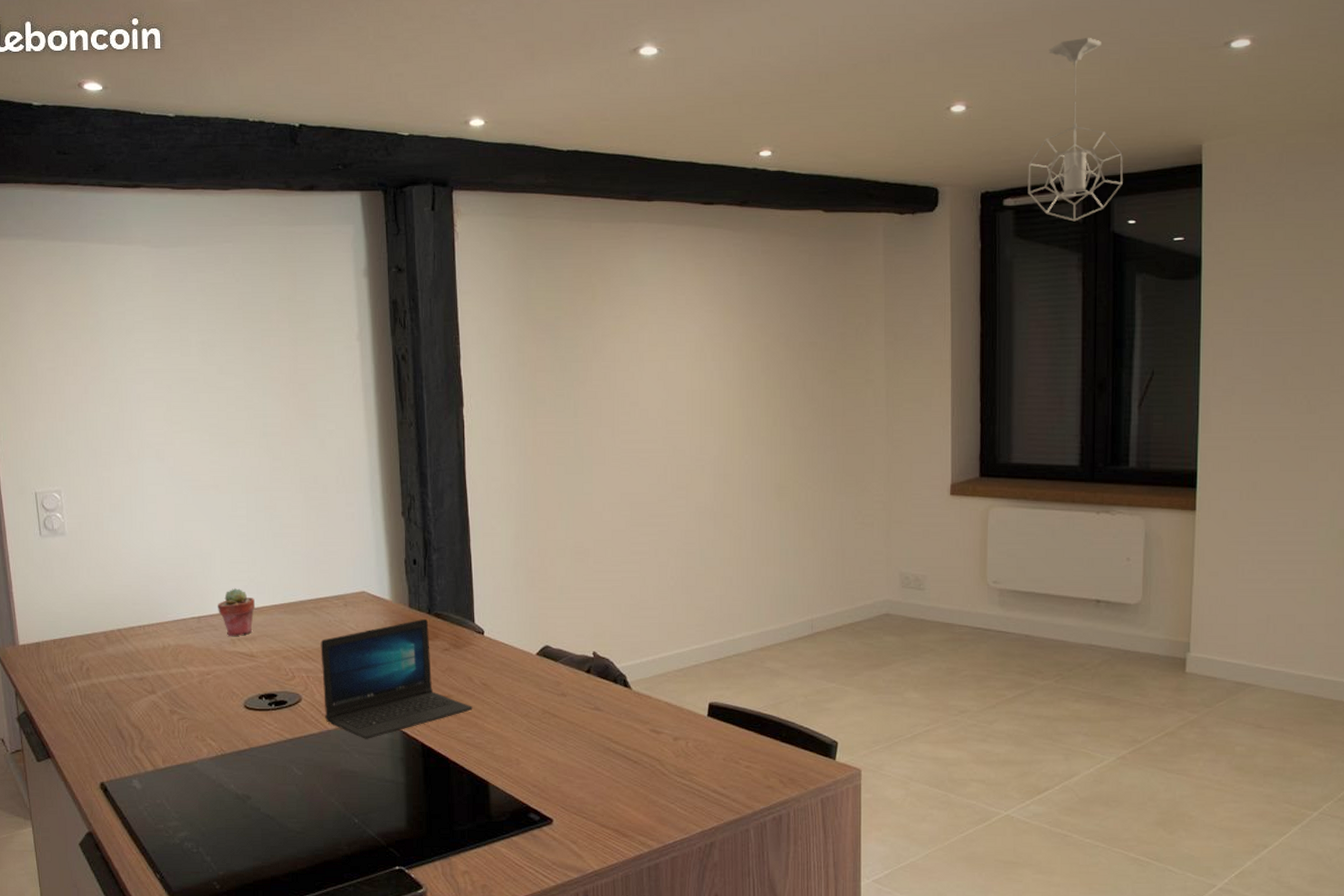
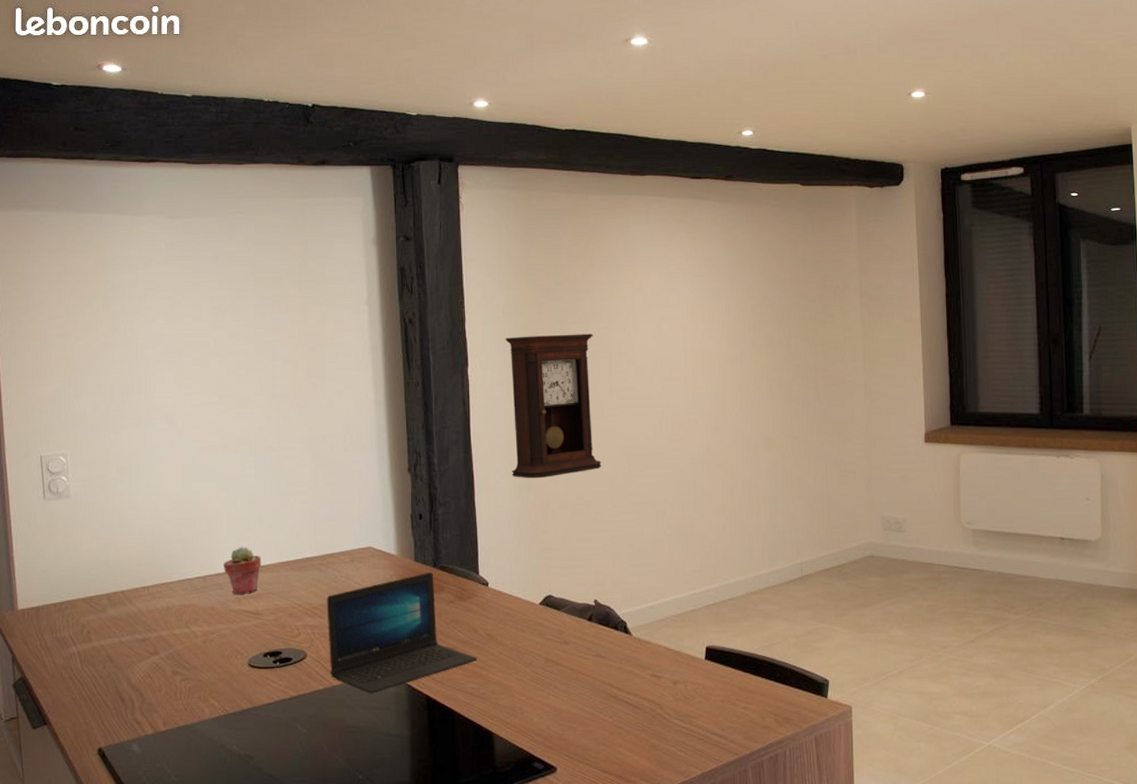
pendulum clock: none [502,373,602,525] -> present [505,334,602,479]
pendant light: present [1027,37,1123,222] -> none [981,34,1065,194]

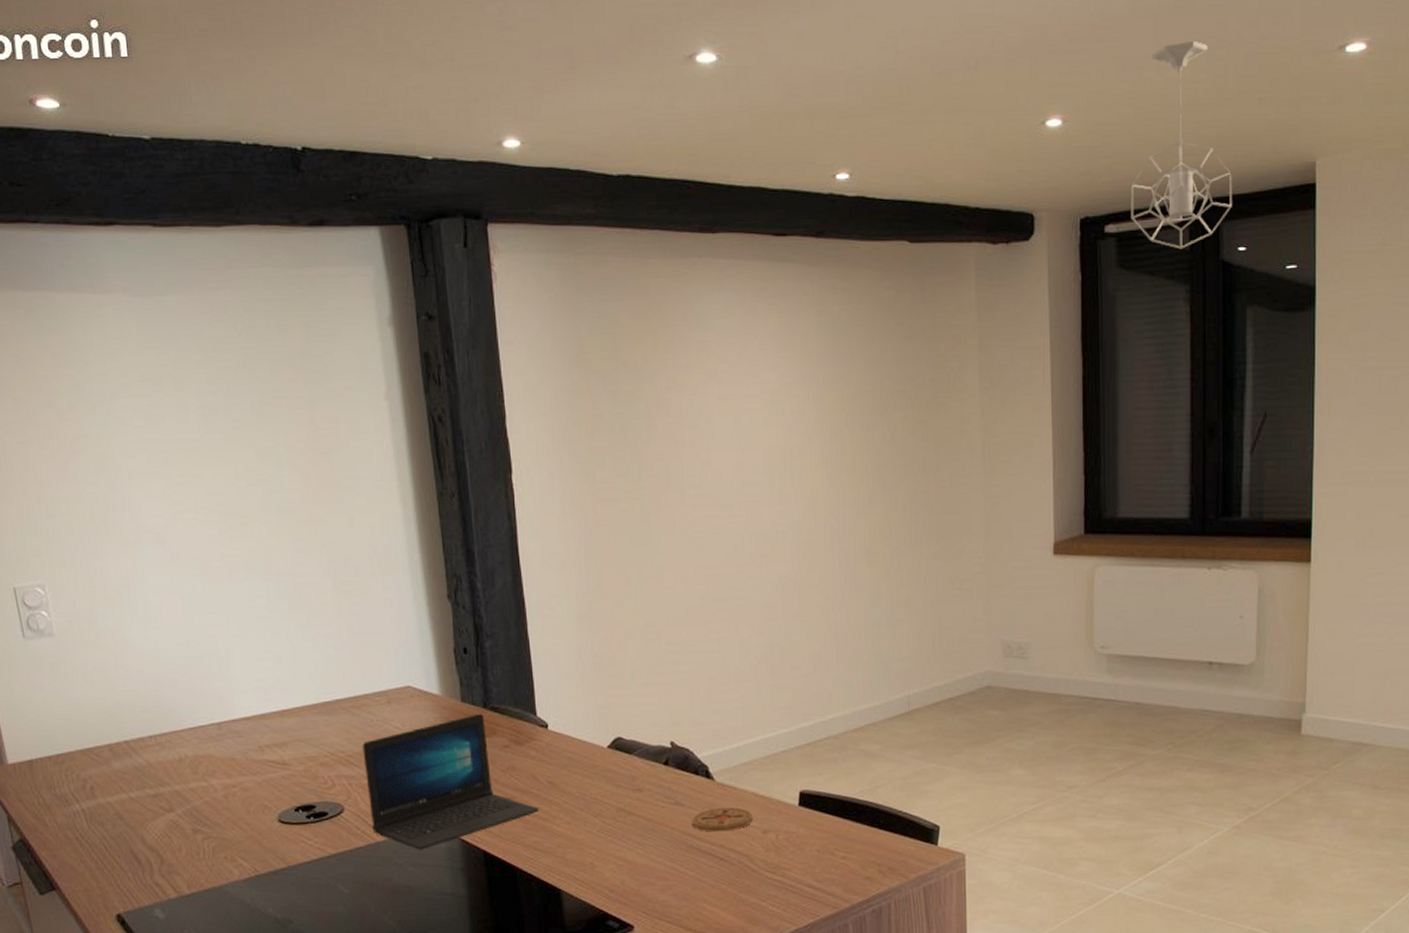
potted succulent: present [224,547,262,594] -> none [240,689,285,743]
pendulum clock: present [505,334,602,479] -> none [554,431,675,605]
coaster: none [611,660,665,682] -> present [691,807,753,832]
pendant light: none [981,34,1065,194] -> present [1130,40,1232,249]

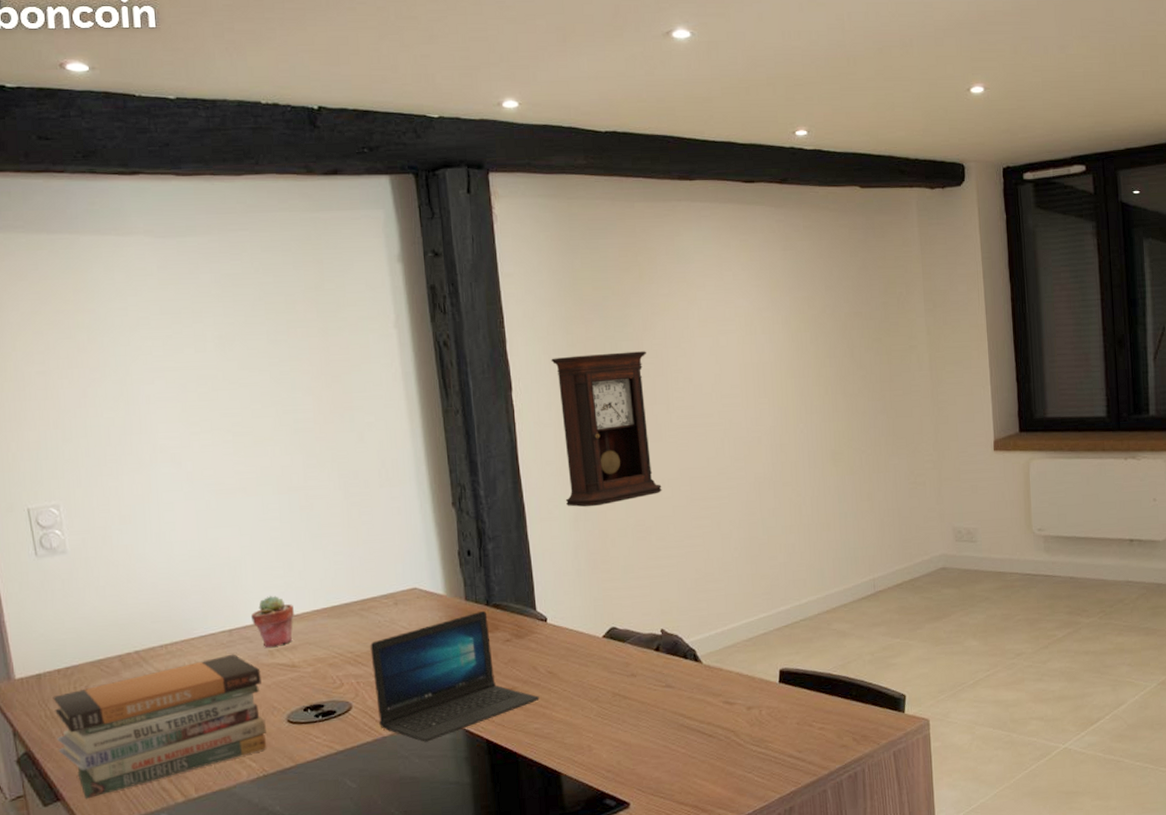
book stack: none [45,748,259,890] -> present [53,654,267,800]
potted succulent: none [240,689,285,743] -> present [251,596,295,647]
pendulum clock: none [554,431,675,605] -> present [551,351,662,508]
coaster: present [691,807,753,832] -> none [681,687,738,711]
pendant light: present [1130,40,1232,249] -> none [1043,25,1126,193]

